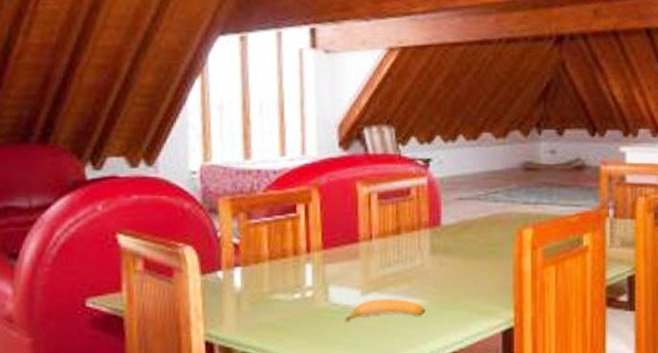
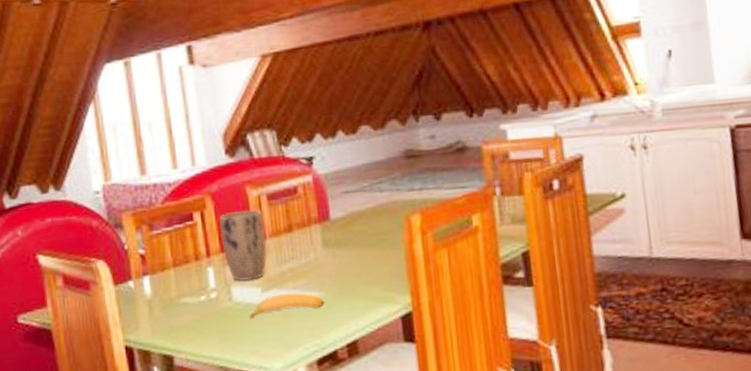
plant pot: none [323,207,372,282] -> present [218,210,267,281]

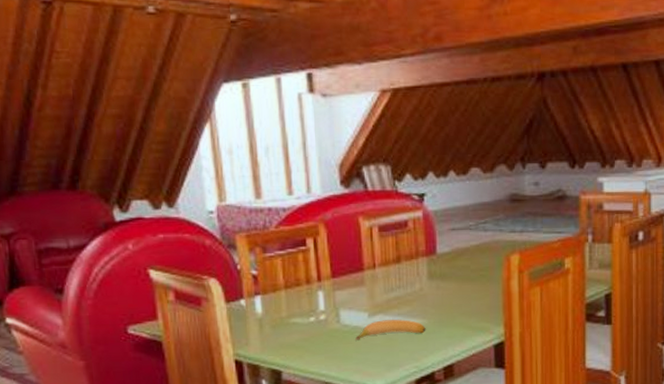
plant pot: present [218,210,267,281] -> none [330,240,375,306]

